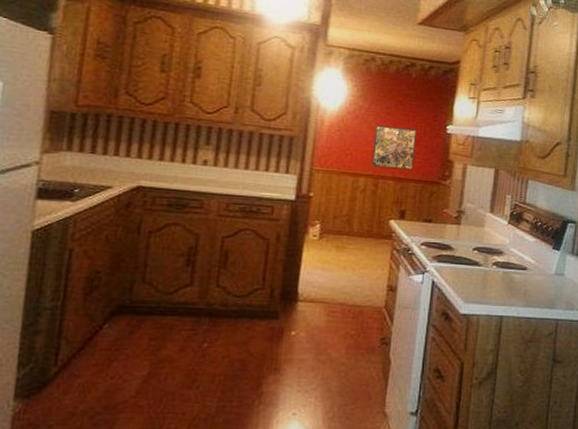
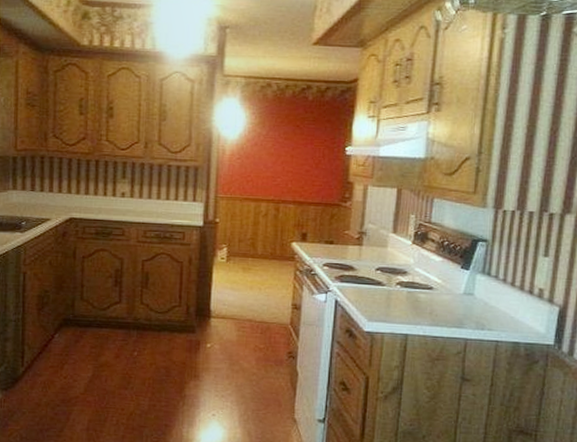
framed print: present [371,125,418,171] -> none [272,151,316,194]

